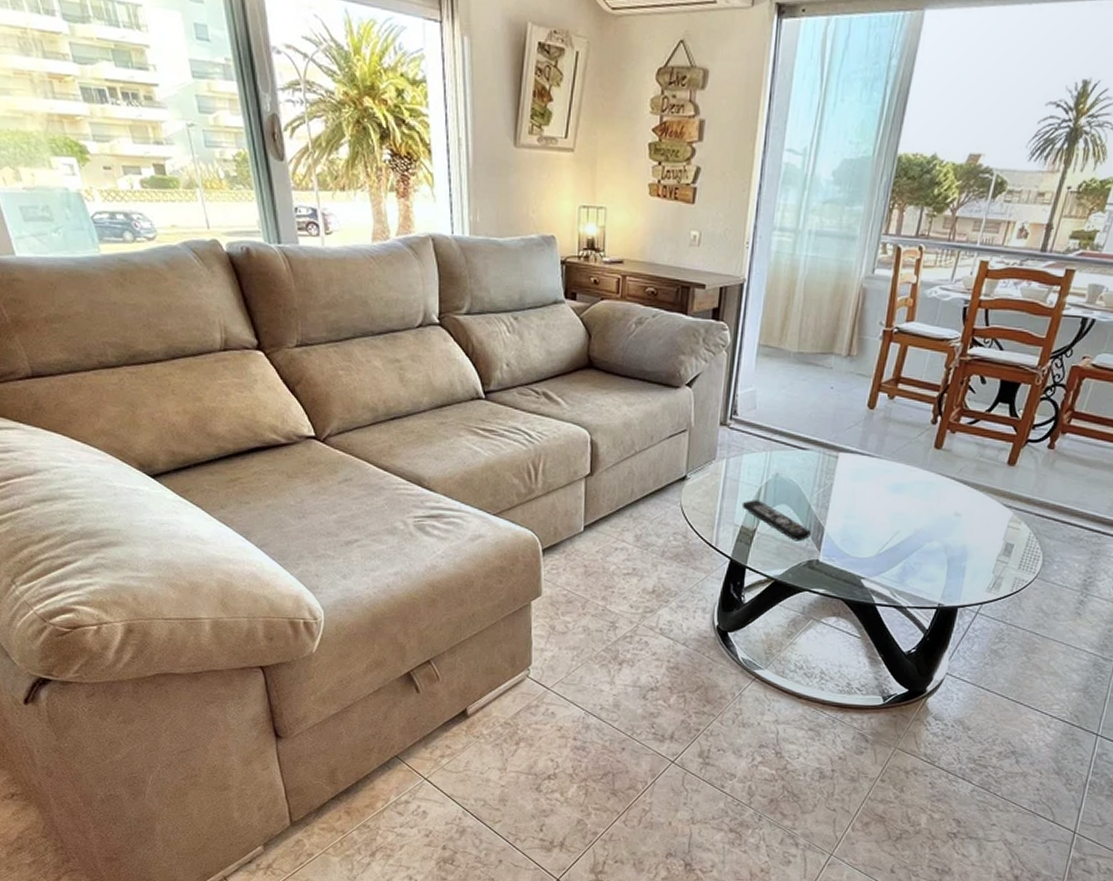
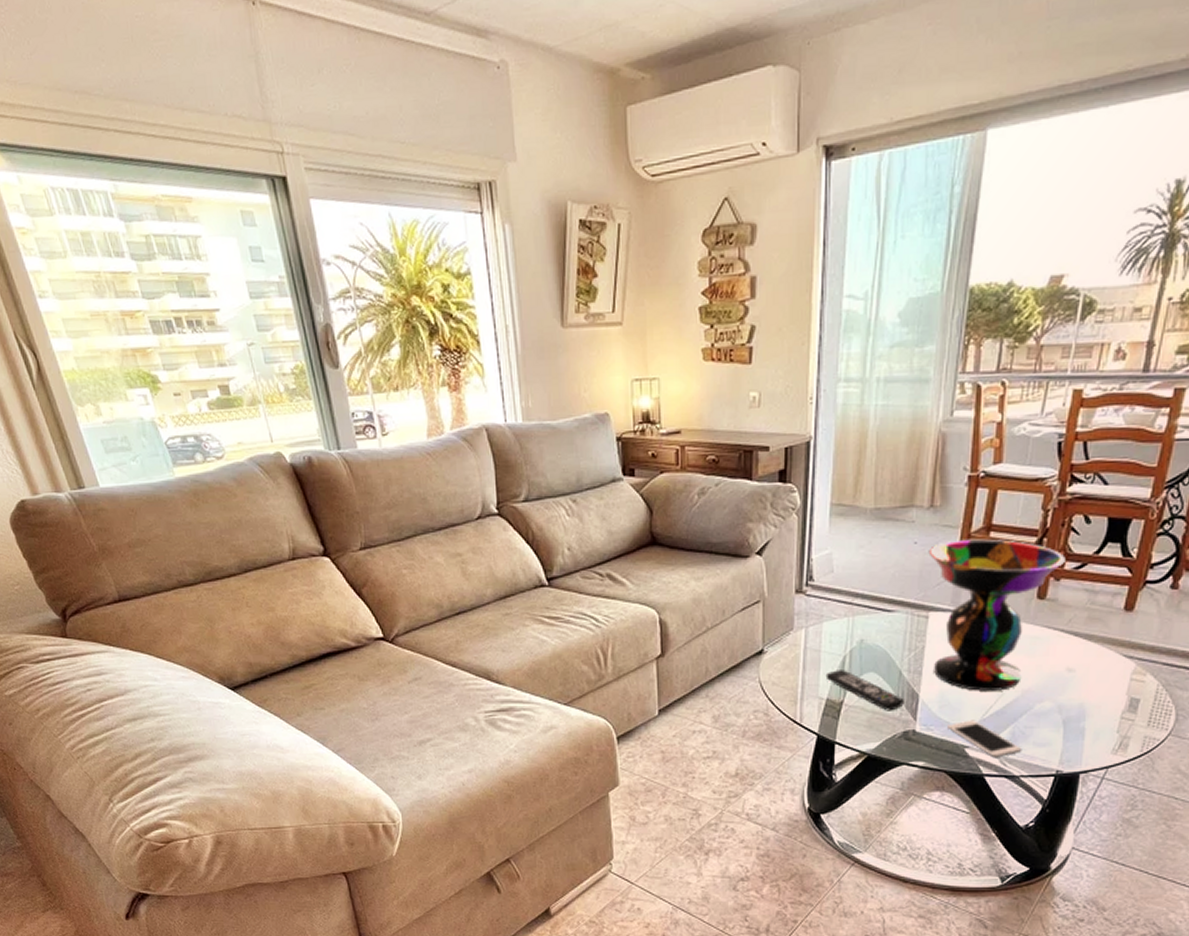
decorative bowl: none [839,388,962,529] -> present [928,538,1065,691]
cell phone: none [847,553,910,589] -> present [947,720,1021,757]

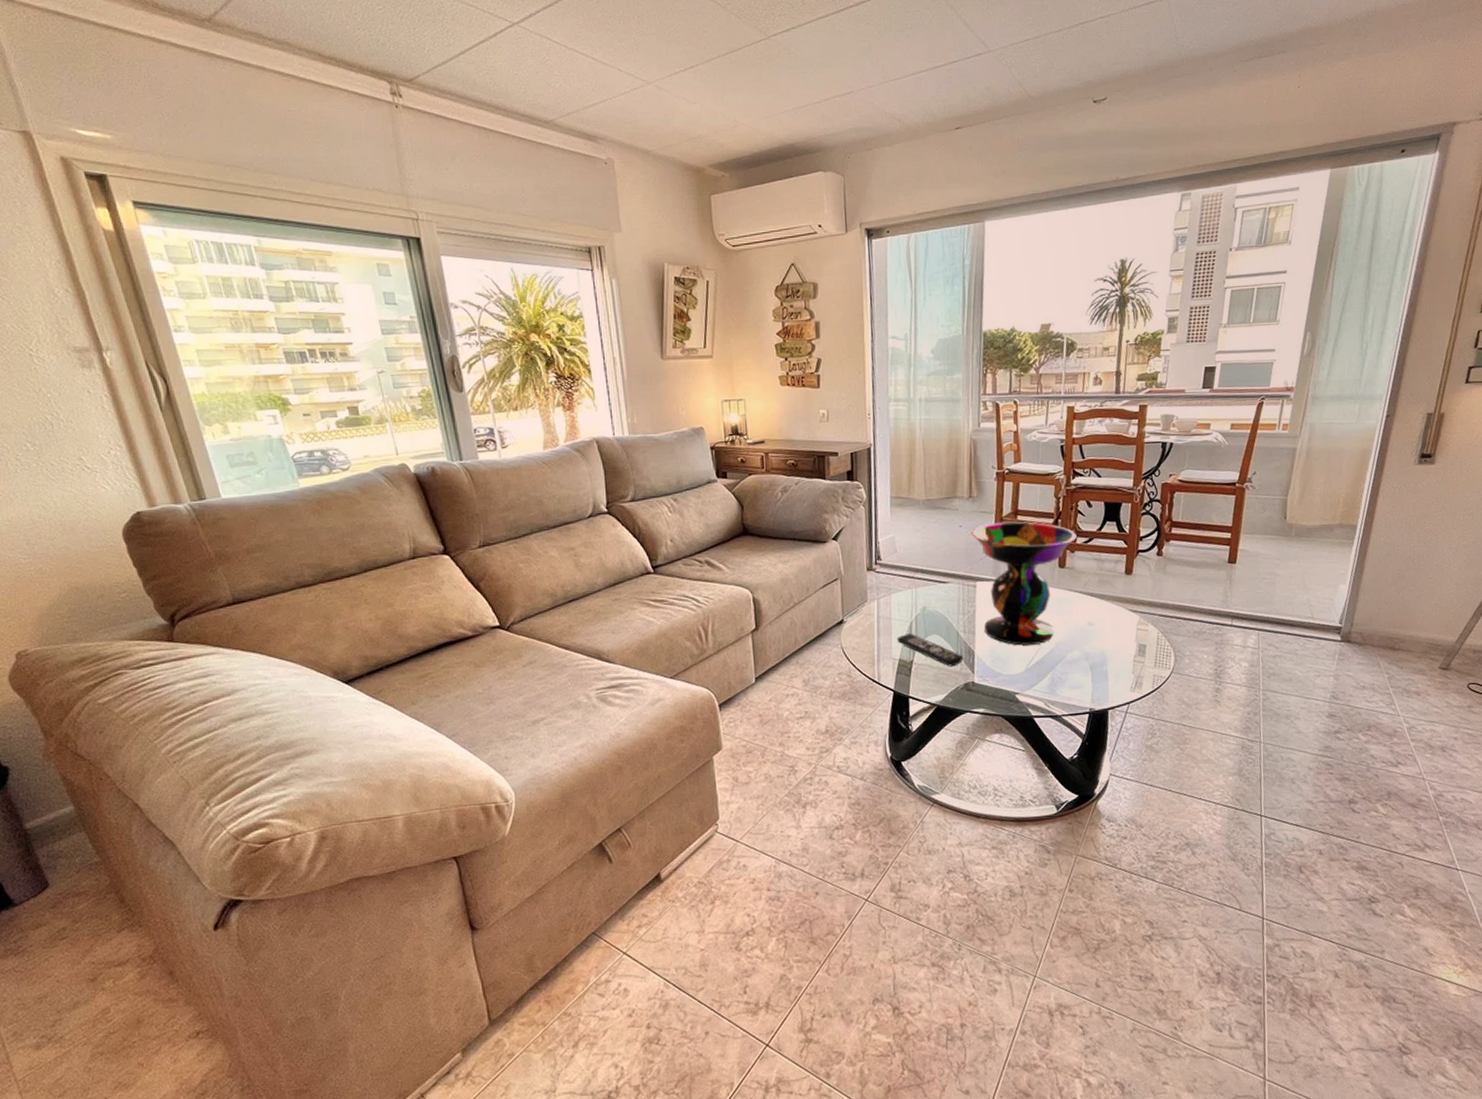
cell phone: present [947,720,1021,757] -> none [1000,670,1060,701]

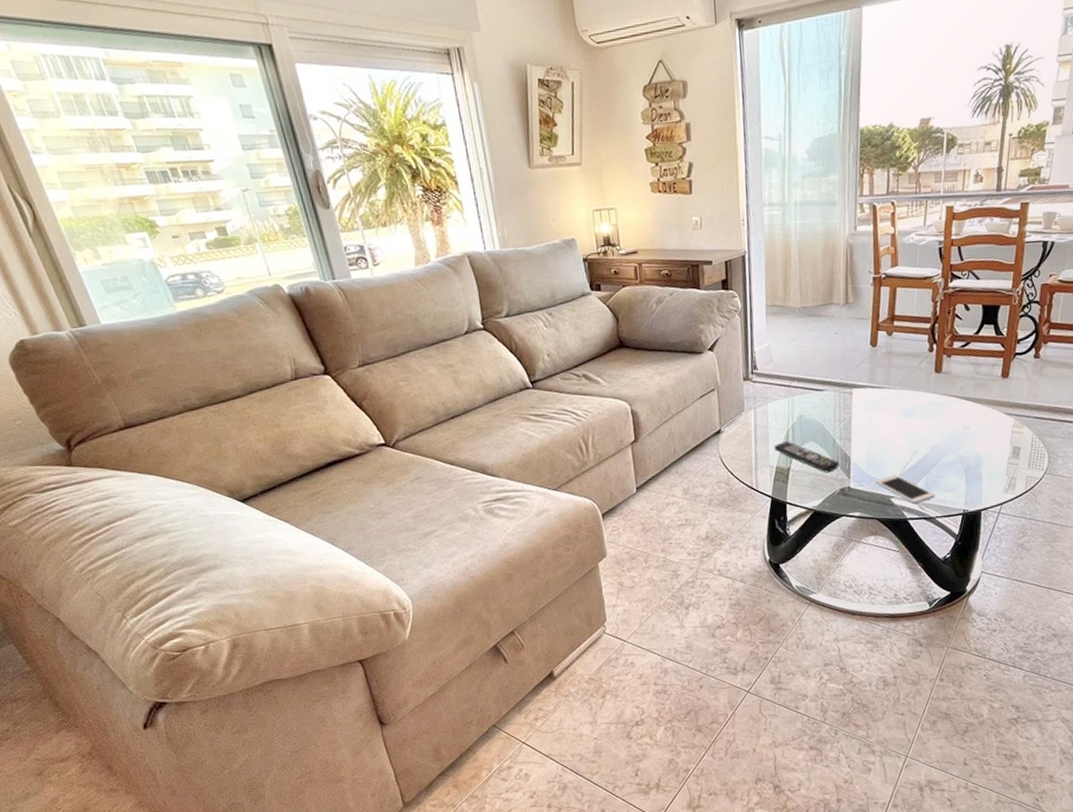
decorative bowl: present [971,521,1077,646] -> none [847,327,954,451]
cell phone: none [1000,670,1060,701] -> present [875,474,934,503]

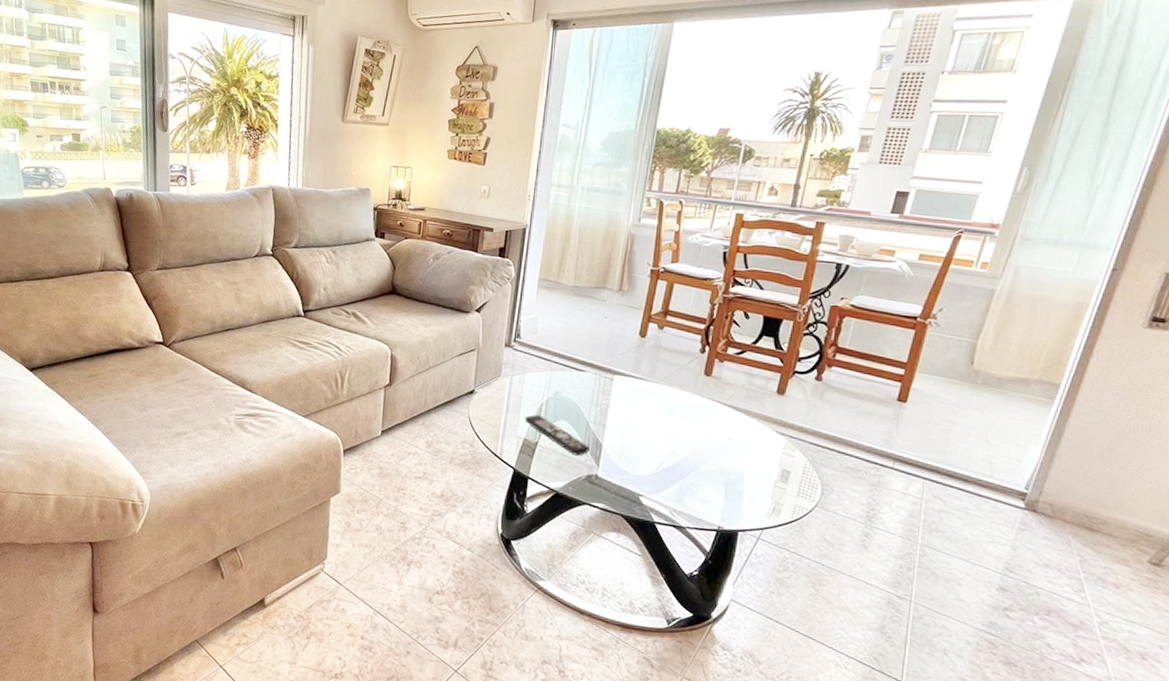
cell phone: present [875,474,934,503] -> none [625,471,688,508]

